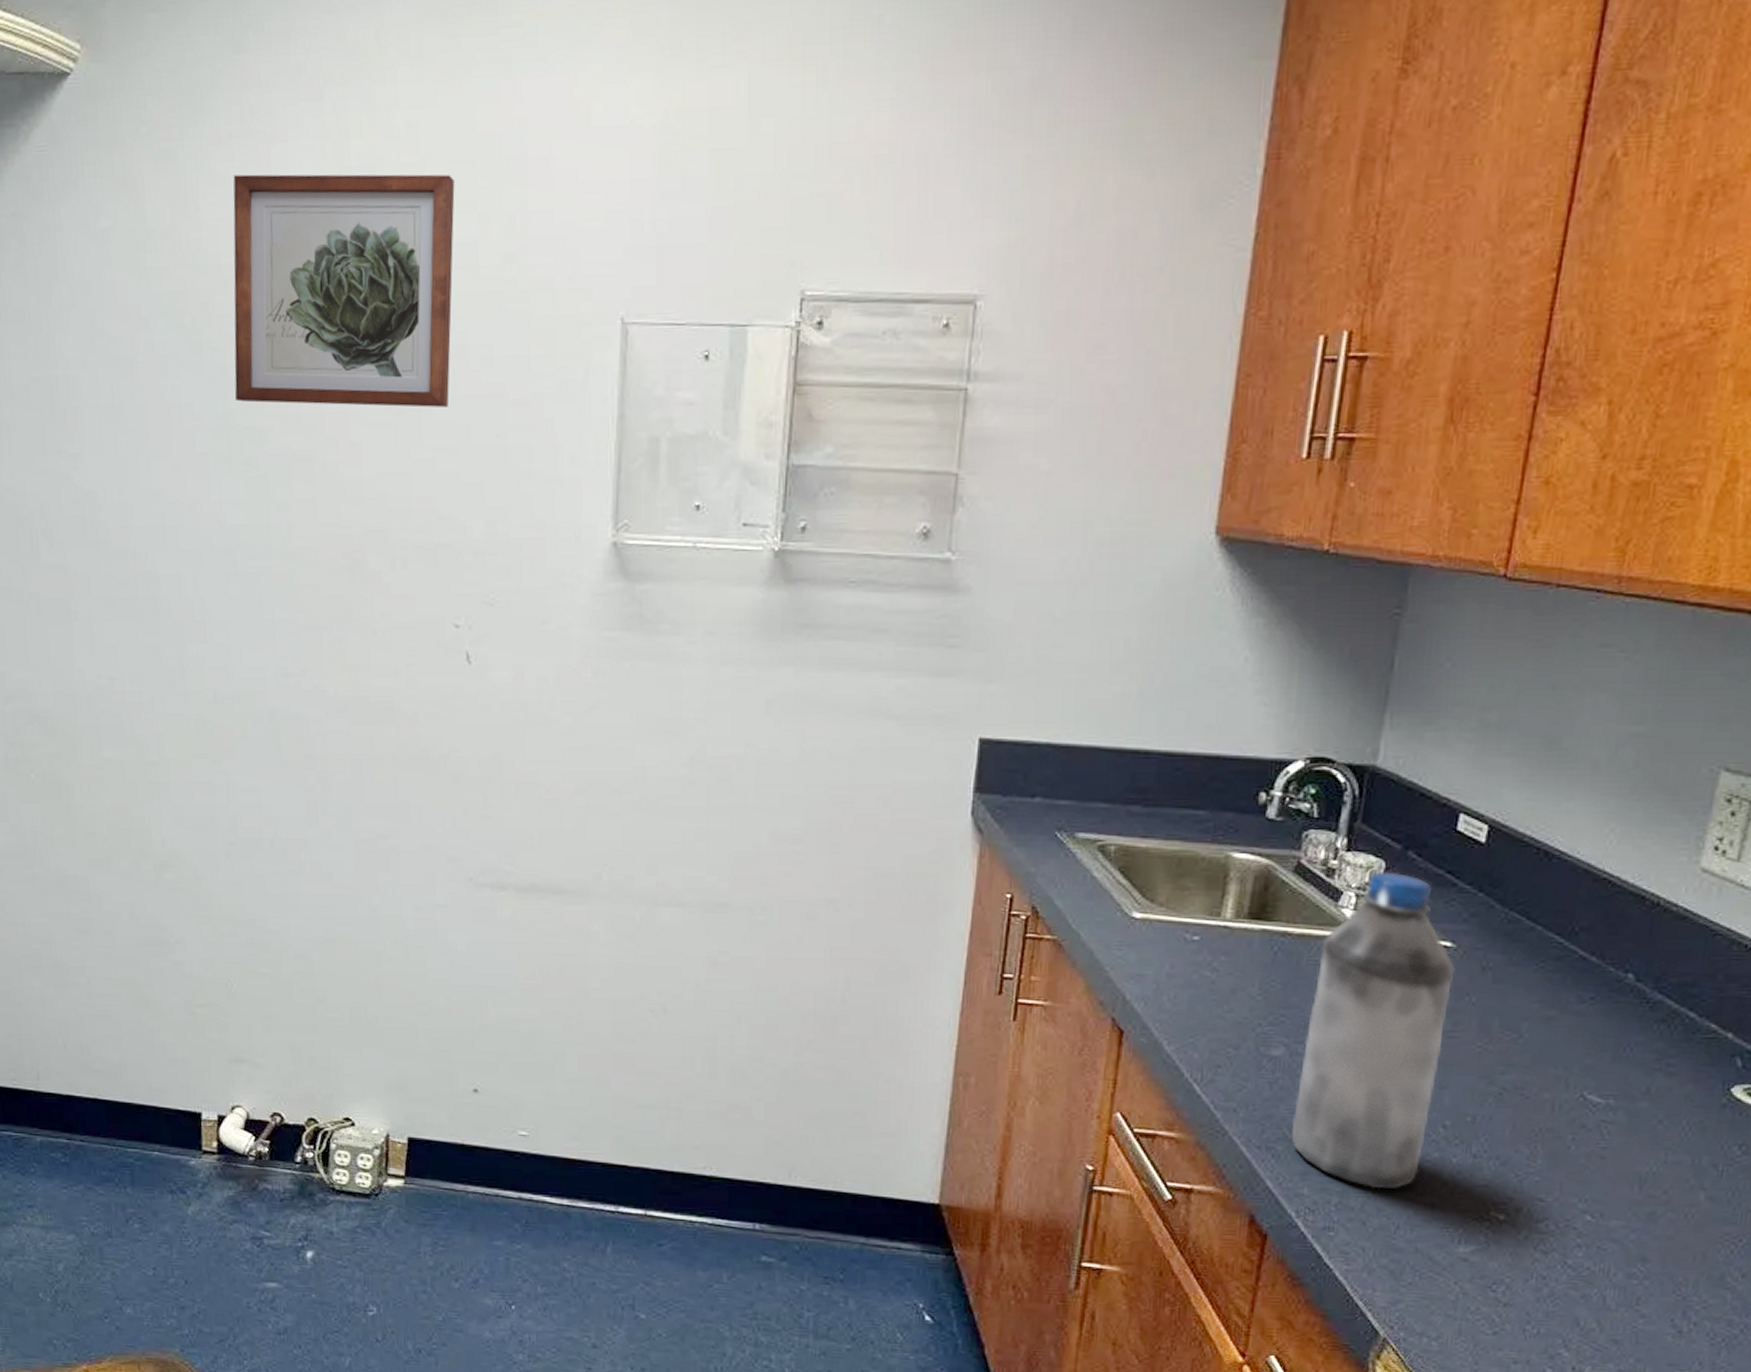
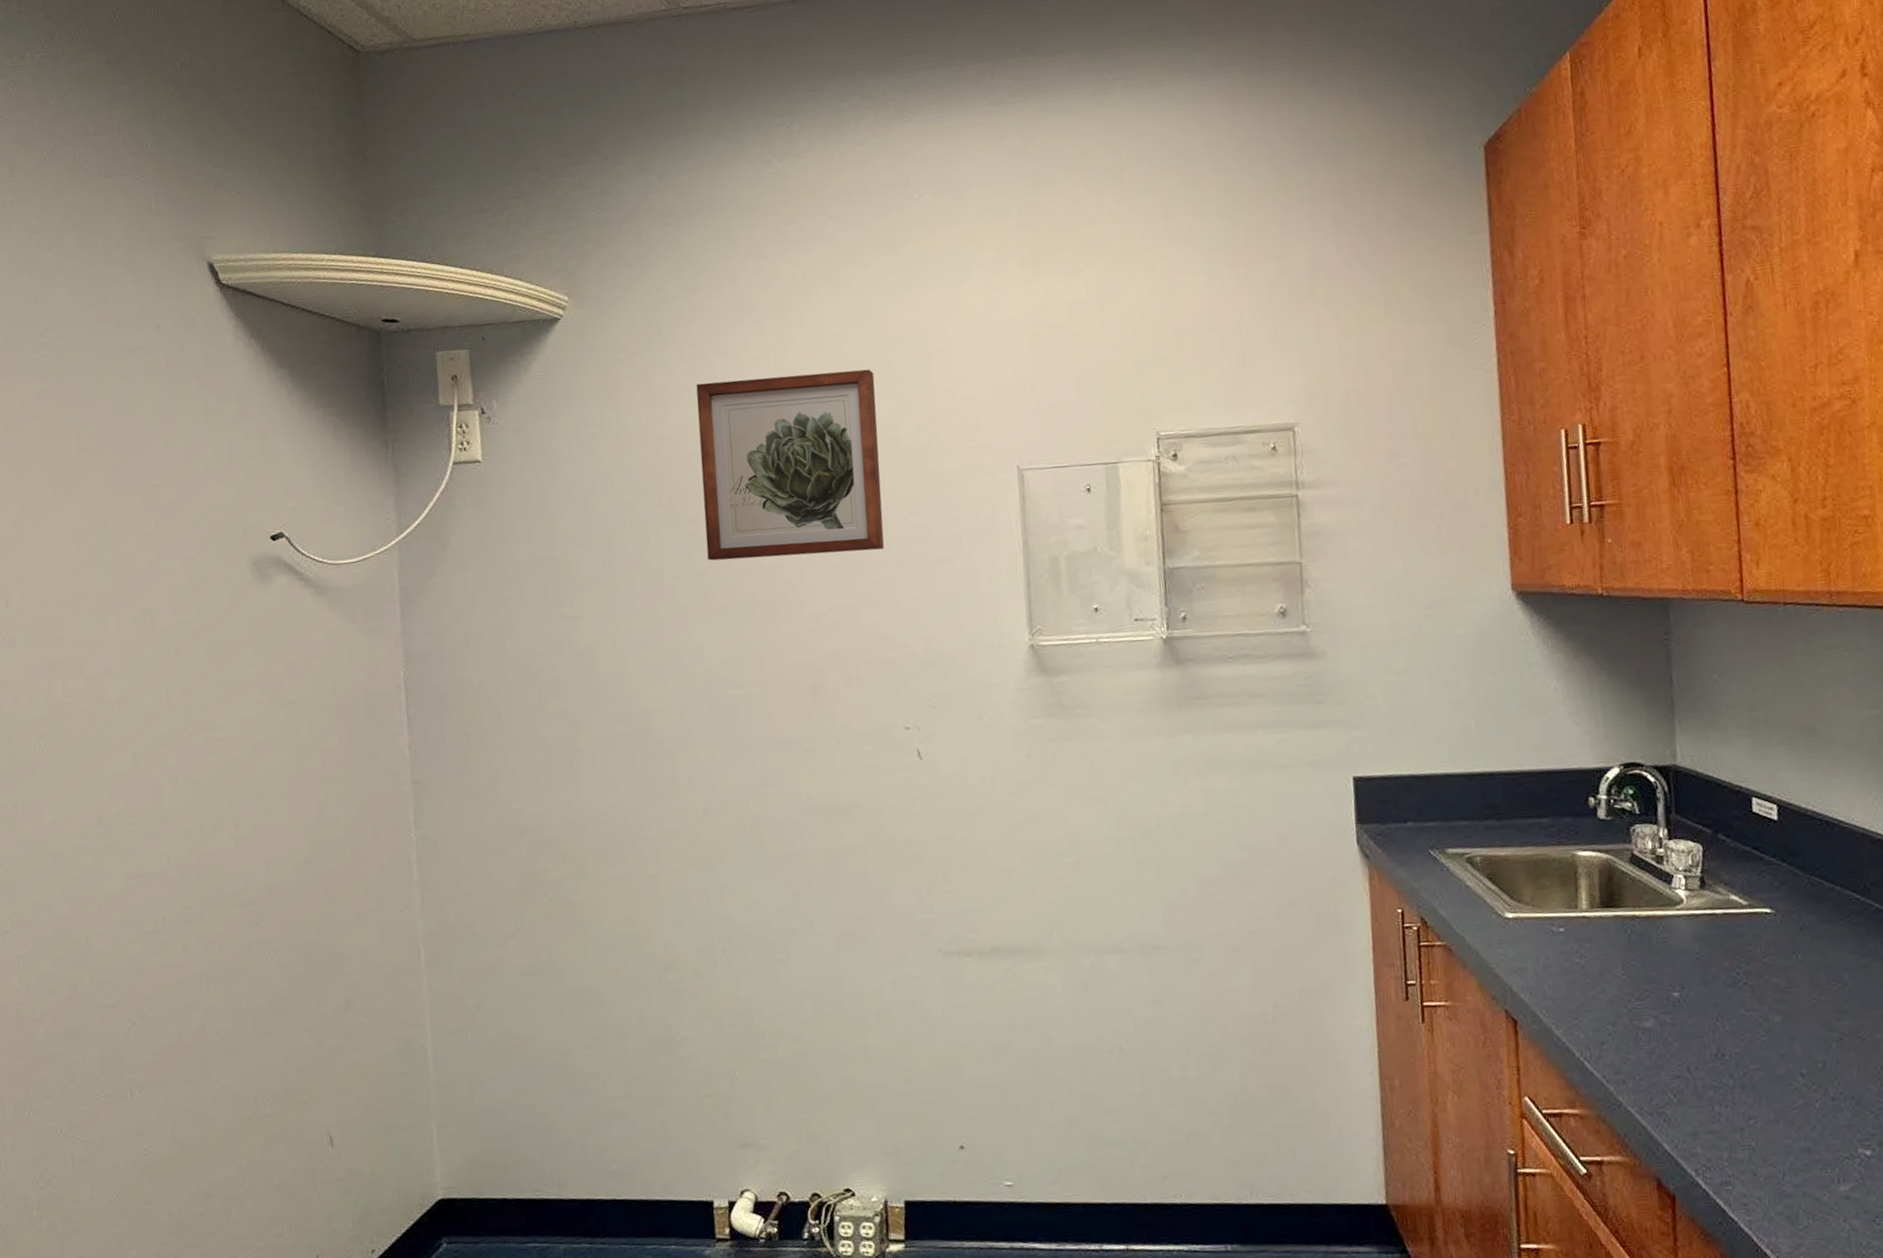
water bottle: present [1291,871,1455,1189] -> none [1666,853,1790,1141]

